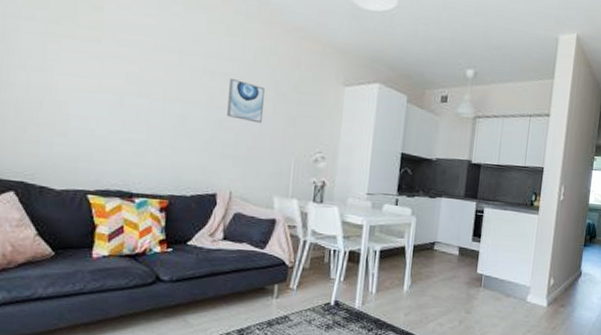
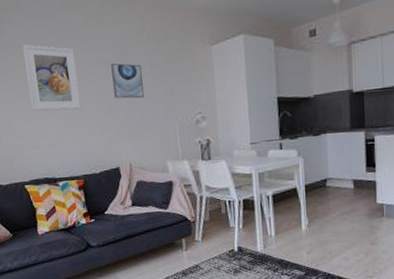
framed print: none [118,31,189,119] -> present [23,44,81,111]

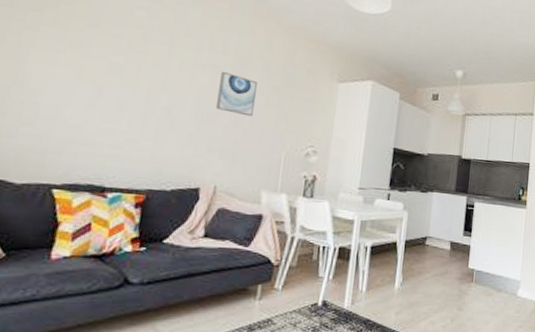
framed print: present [23,44,81,111] -> none [98,21,180,111]

